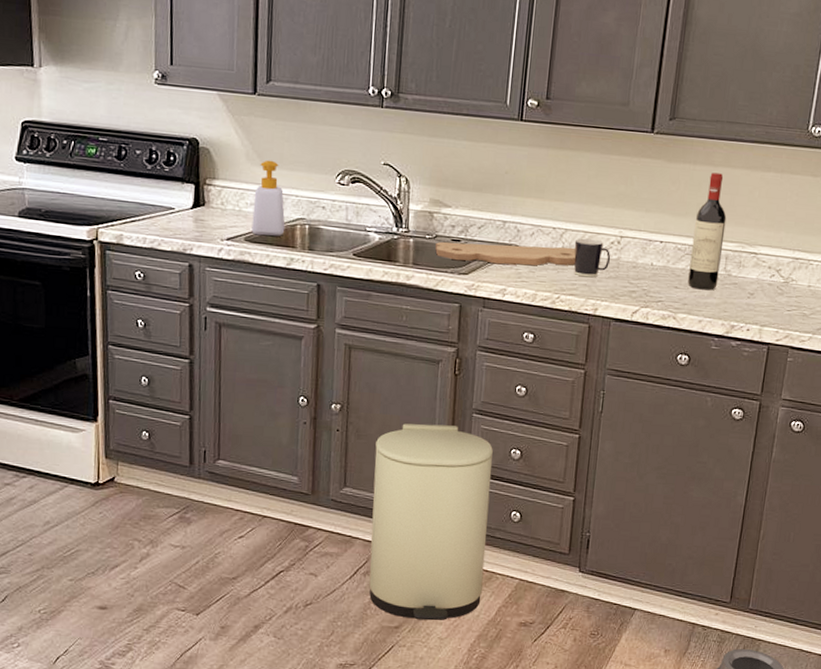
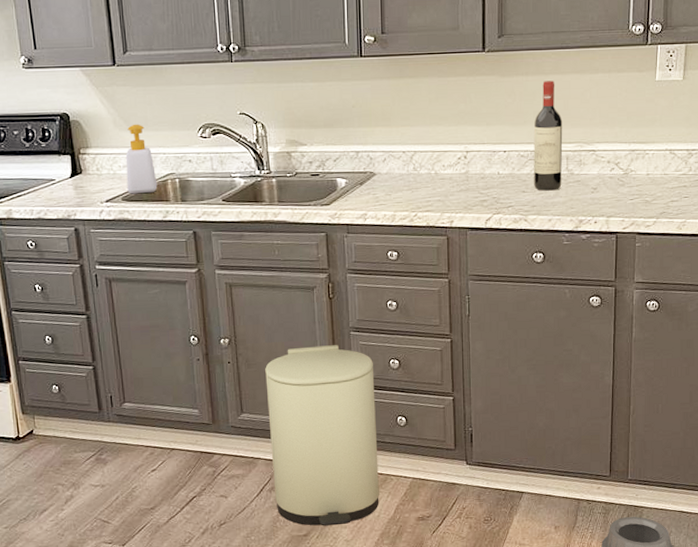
cutting board: present [435,241,576,266] -> none [297,167,428,194]
mug: present [574,238,611,278] -> none [424,157,460,193]

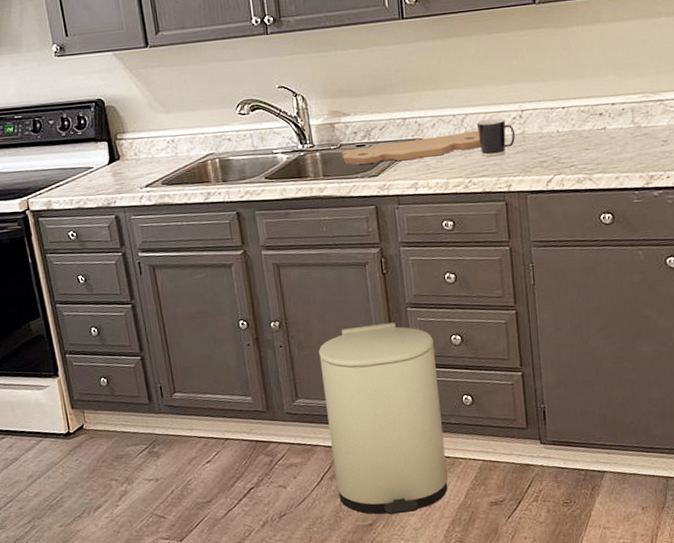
soap bottle: present [125,124,158,194] -> none [163,105,198,178]
cutting board: none [297,167,428,194] -> present [342,130,482,165]
mug: none [424,157,460,193] -> present [476,118,516,157]
wine bottle: present [533,81,563,191] -> none [593,29,628,147]

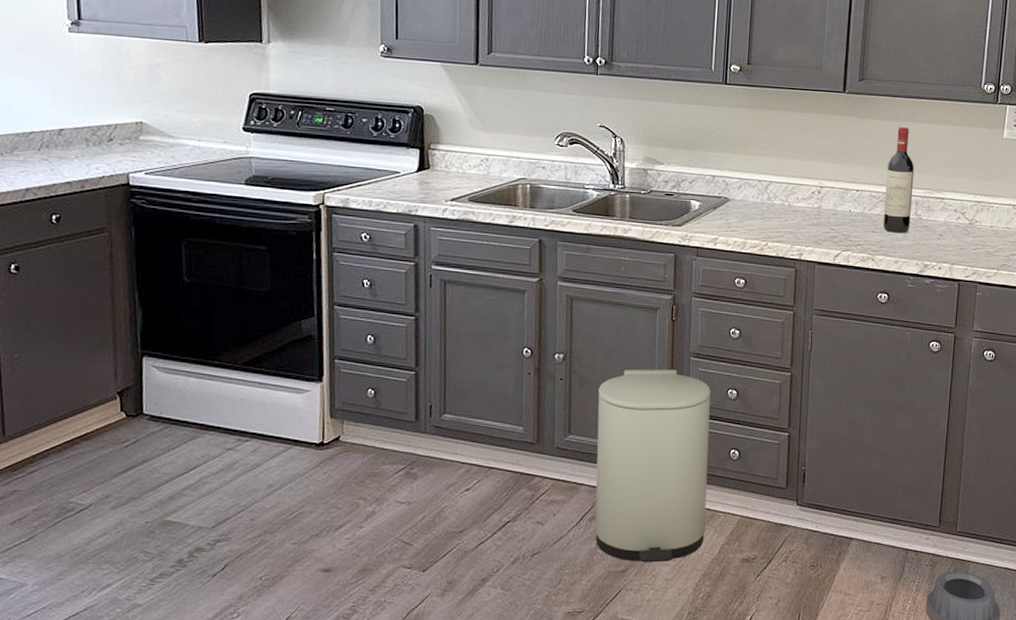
cutting board: present [342,130,482,165] -> none [650,196,781,216]
mug: present [476,118,516,157] -> none [778,189,813,225]
wine bottle: none [593,29,628,147] -> present [883,127,915,233]

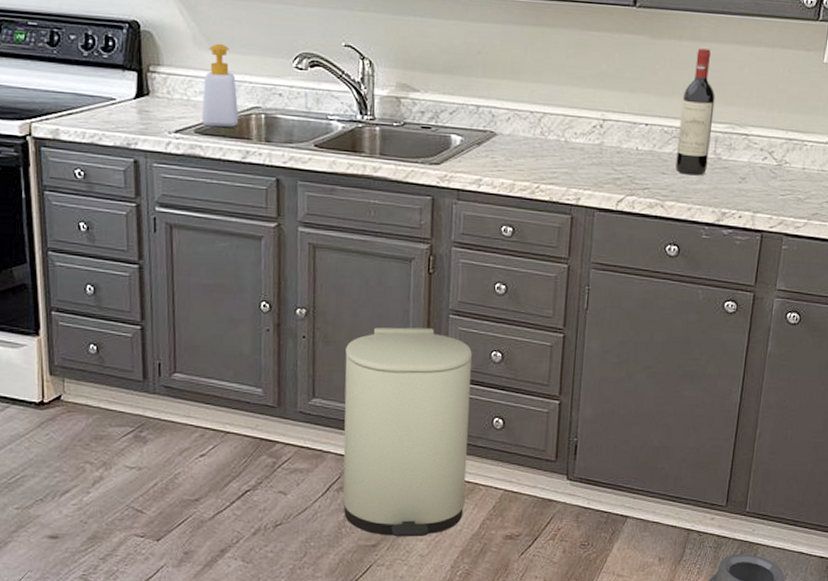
soap bottle: none [475,124,508,196] -> present [202,43,239,128]

